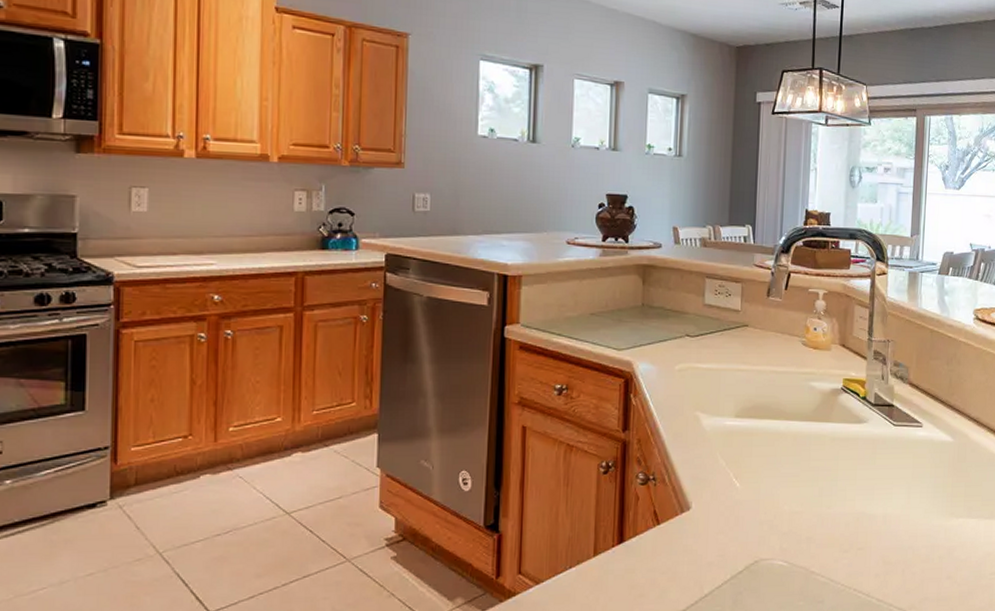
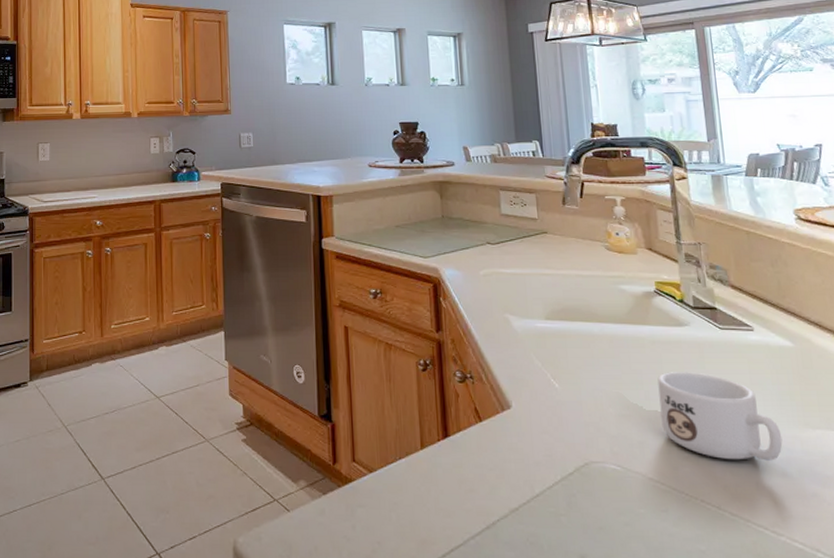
mug: none [830,468,931,550] -> present [657,372,783,461]

